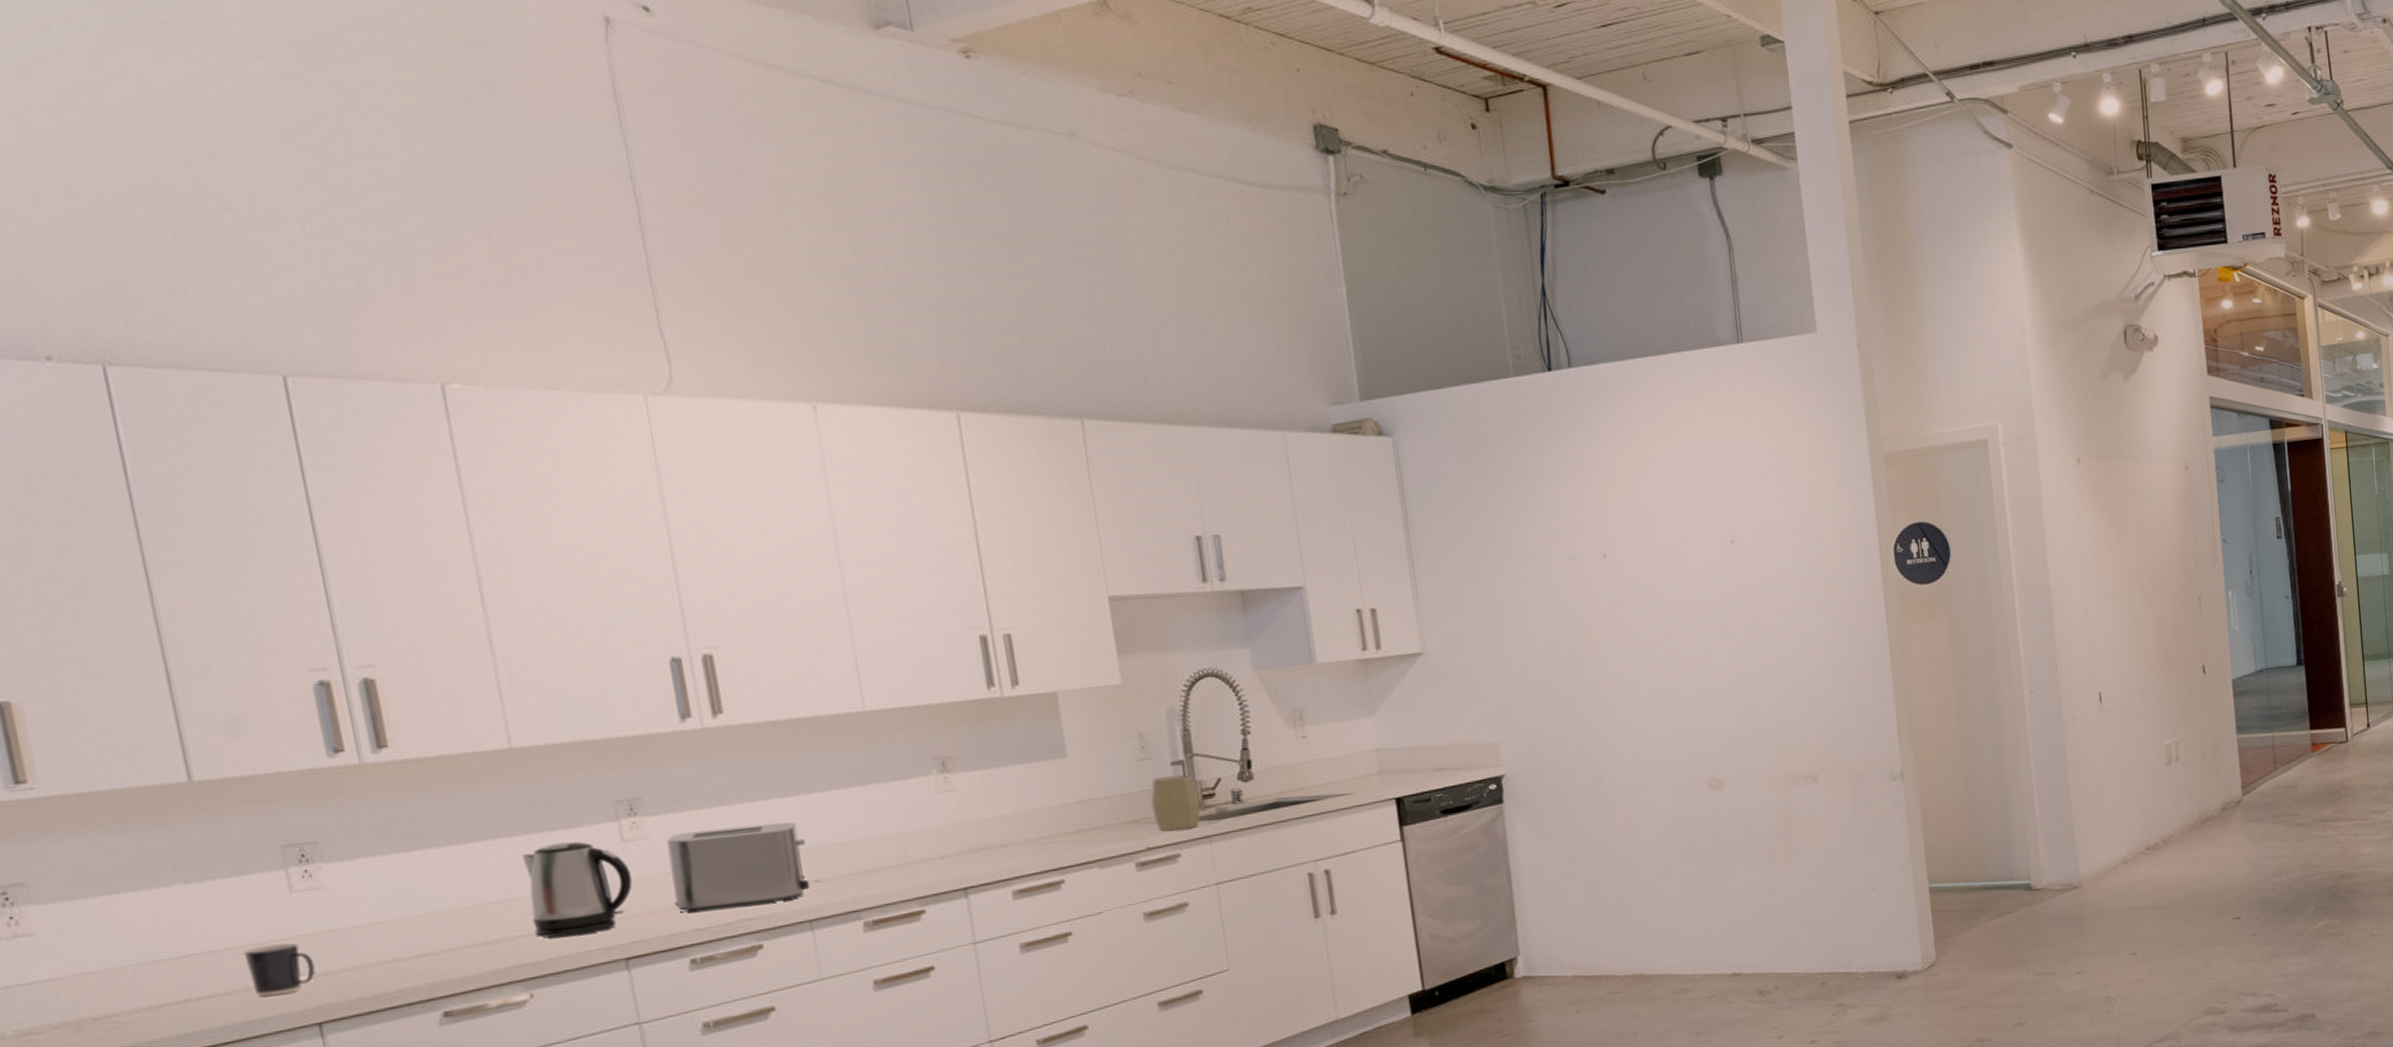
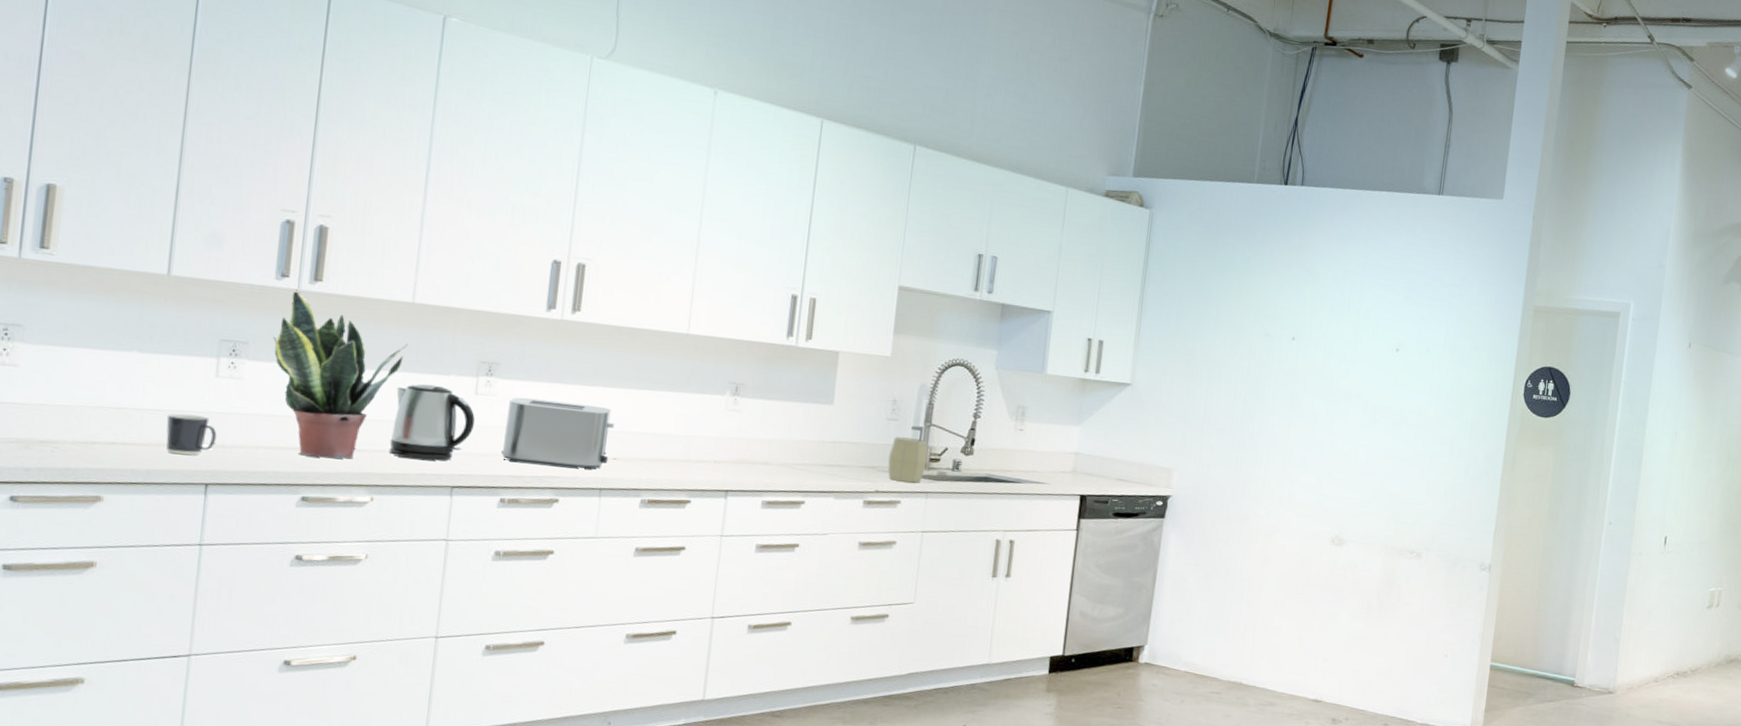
potted plant: none [347,764,521,964] -> present [273,290,409,459]

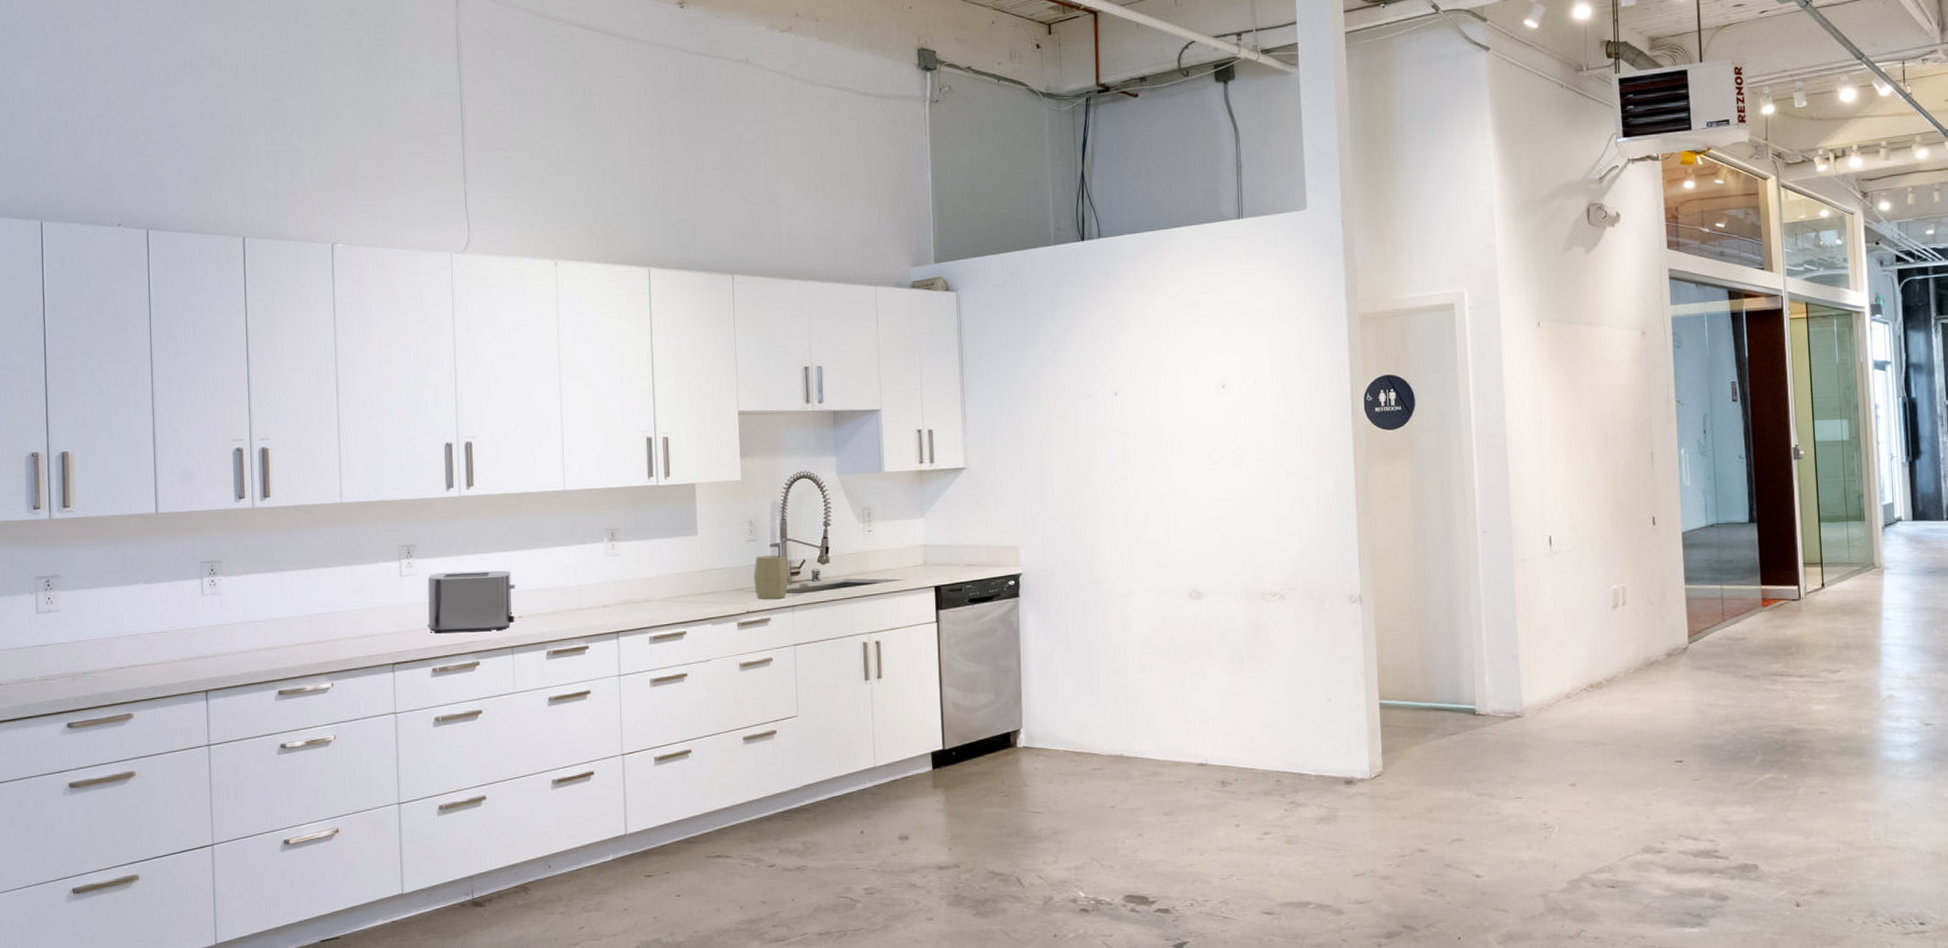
mug: present [166,413,217,455] -> none [170,631,209,668]
potted plant: present [273,290,409,459] -> none [239,508,343,654]
kettle: present [388,384,475,461] -> none [339,573,403,644]

